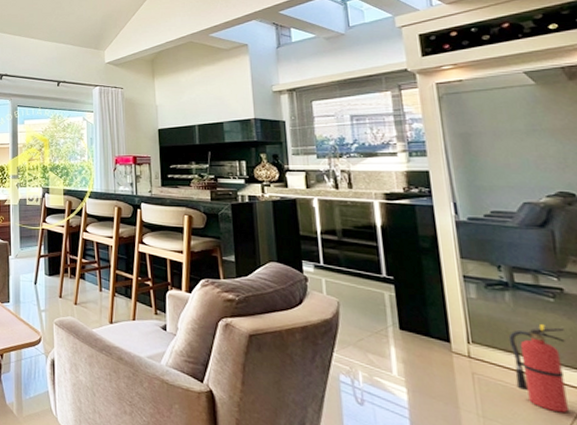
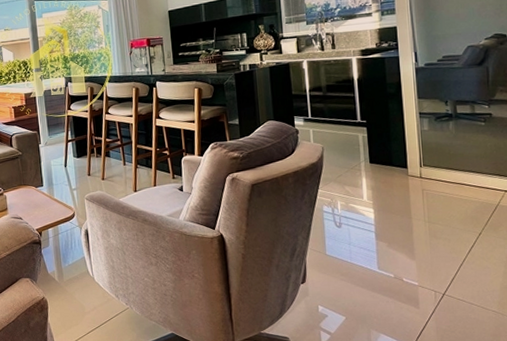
fire extinguisher: present [508,323,568,413] -> none [450,143,491,210]

